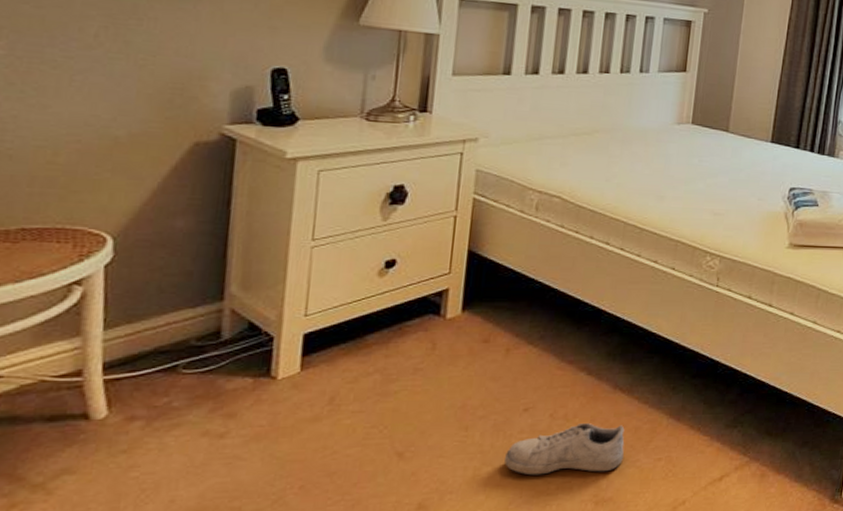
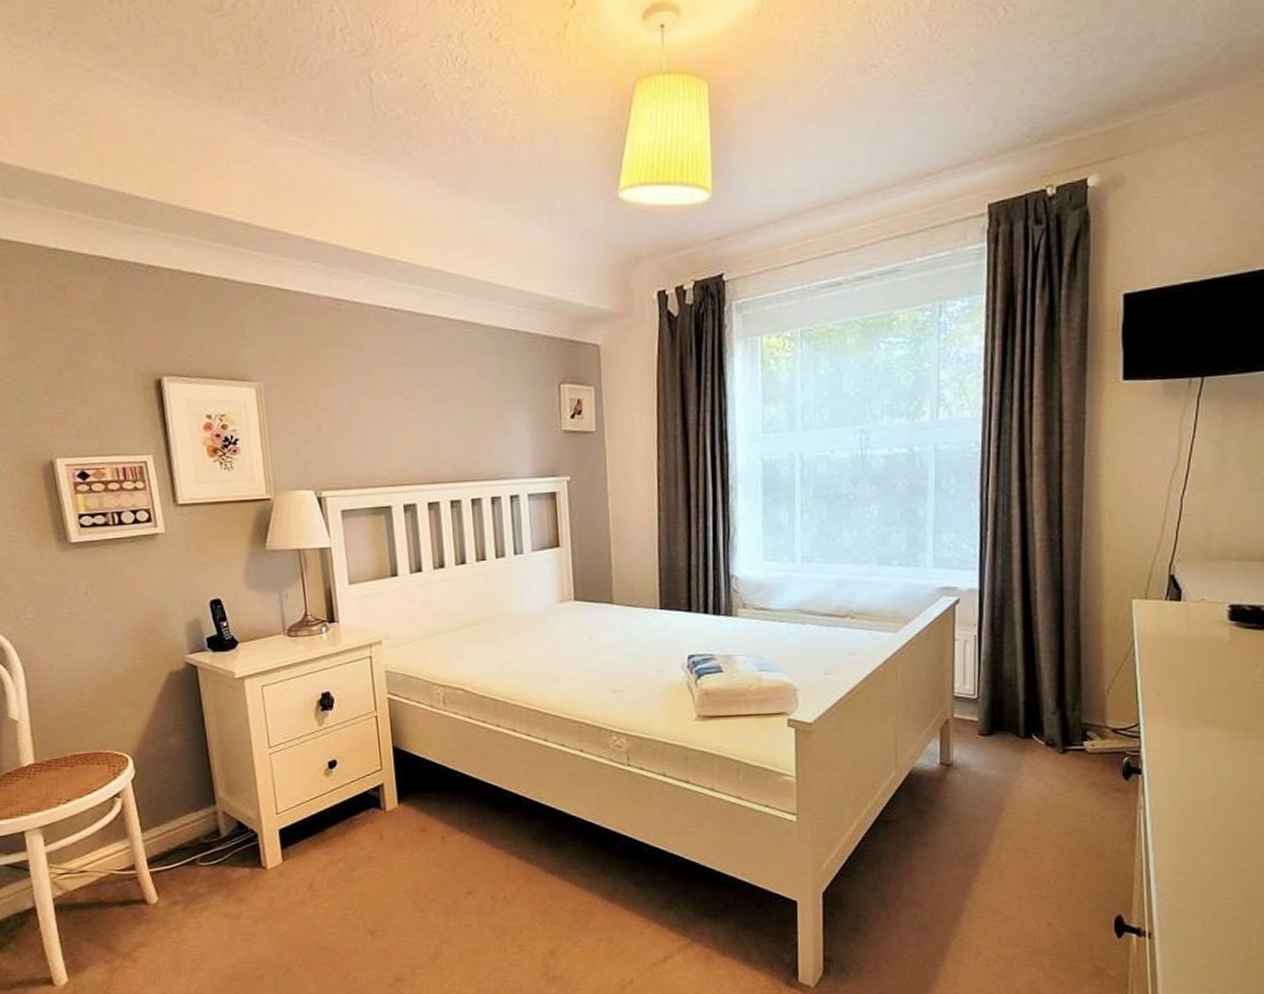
shoe: present [504,423,625,476] -> none [459,905,566,954]

